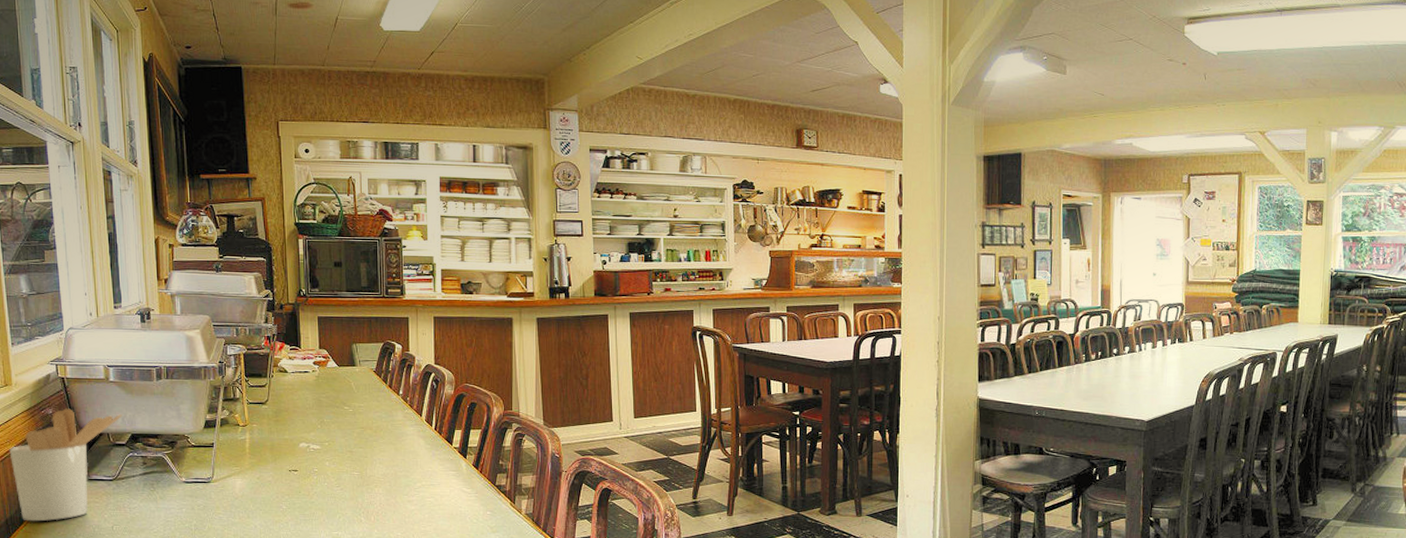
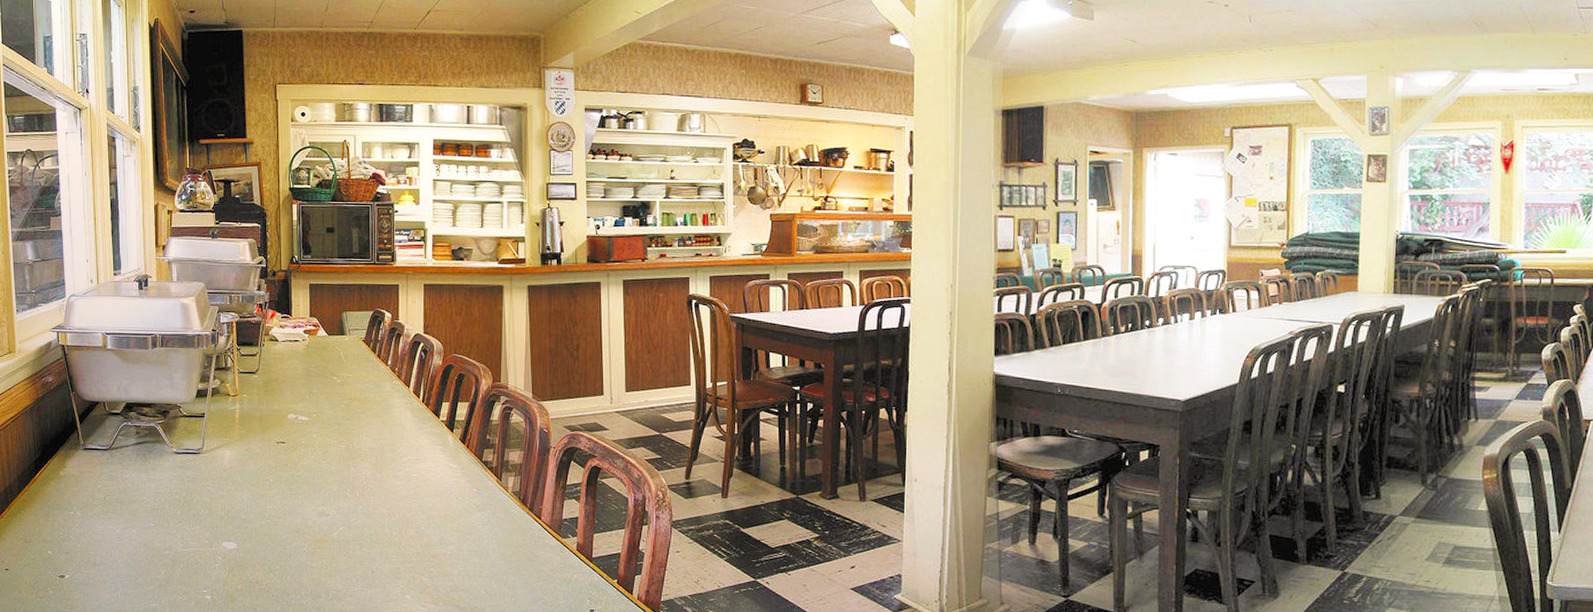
utensil holder: present [9,408,122,522] -> none [10,376,118,491]

